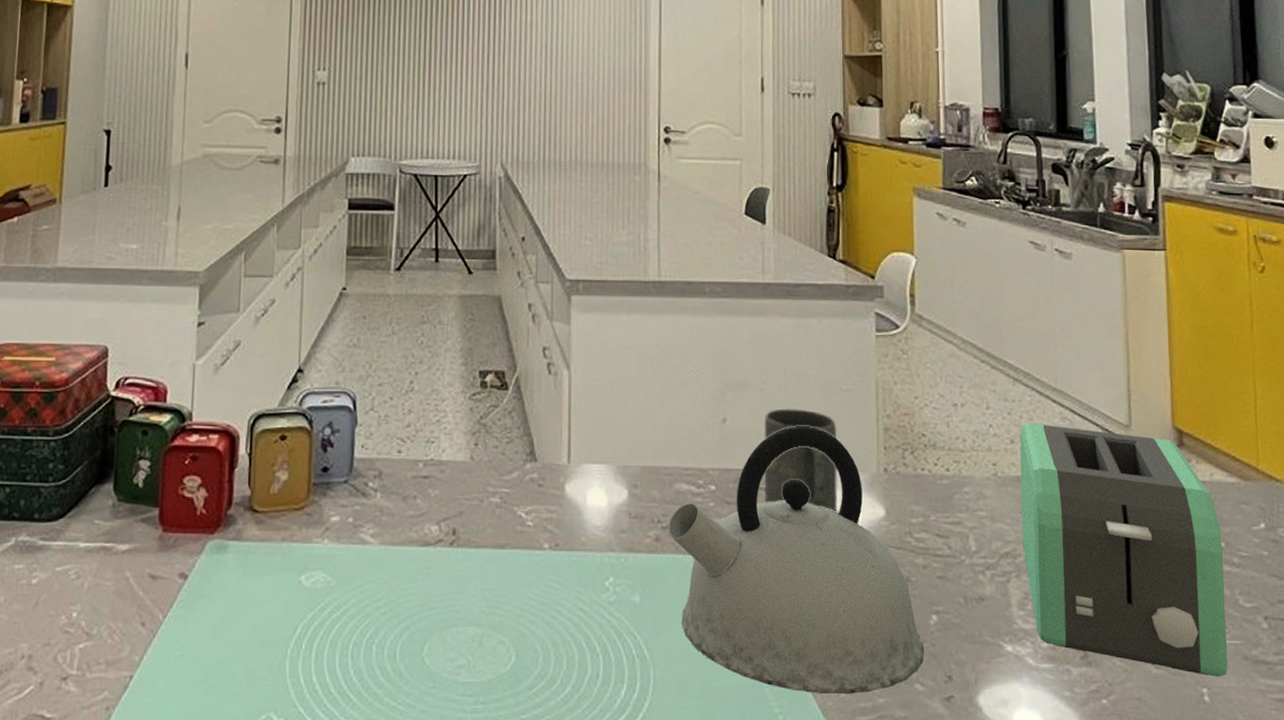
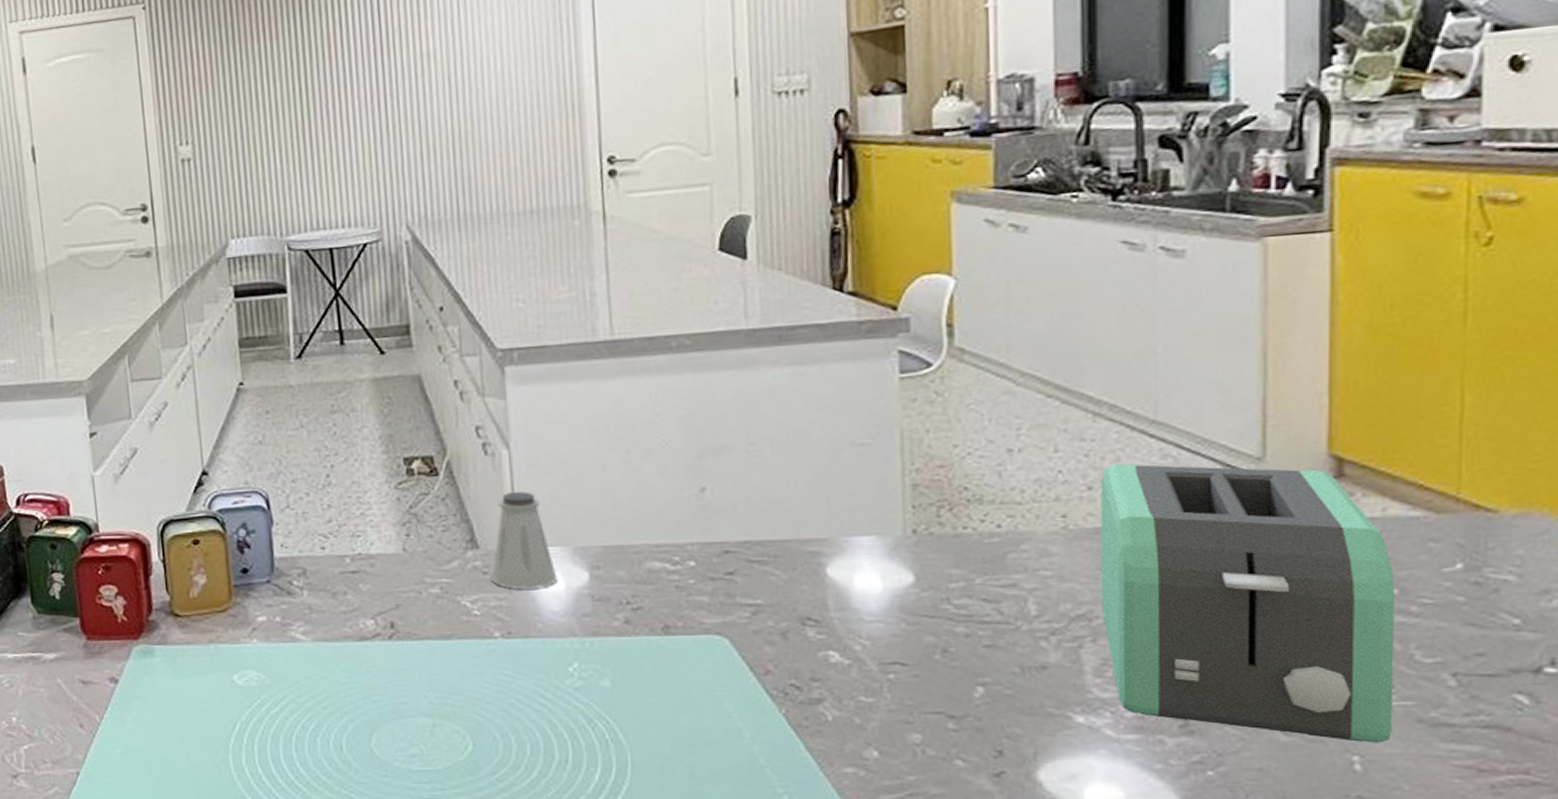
saltshaker: none [545,409,601,504] -> present [491,491,557,590]
kettle: present [669,426,924,695] -> none [640,489,966,774]
mug: present [764,408,838,512] -> none [754,470,852,582]

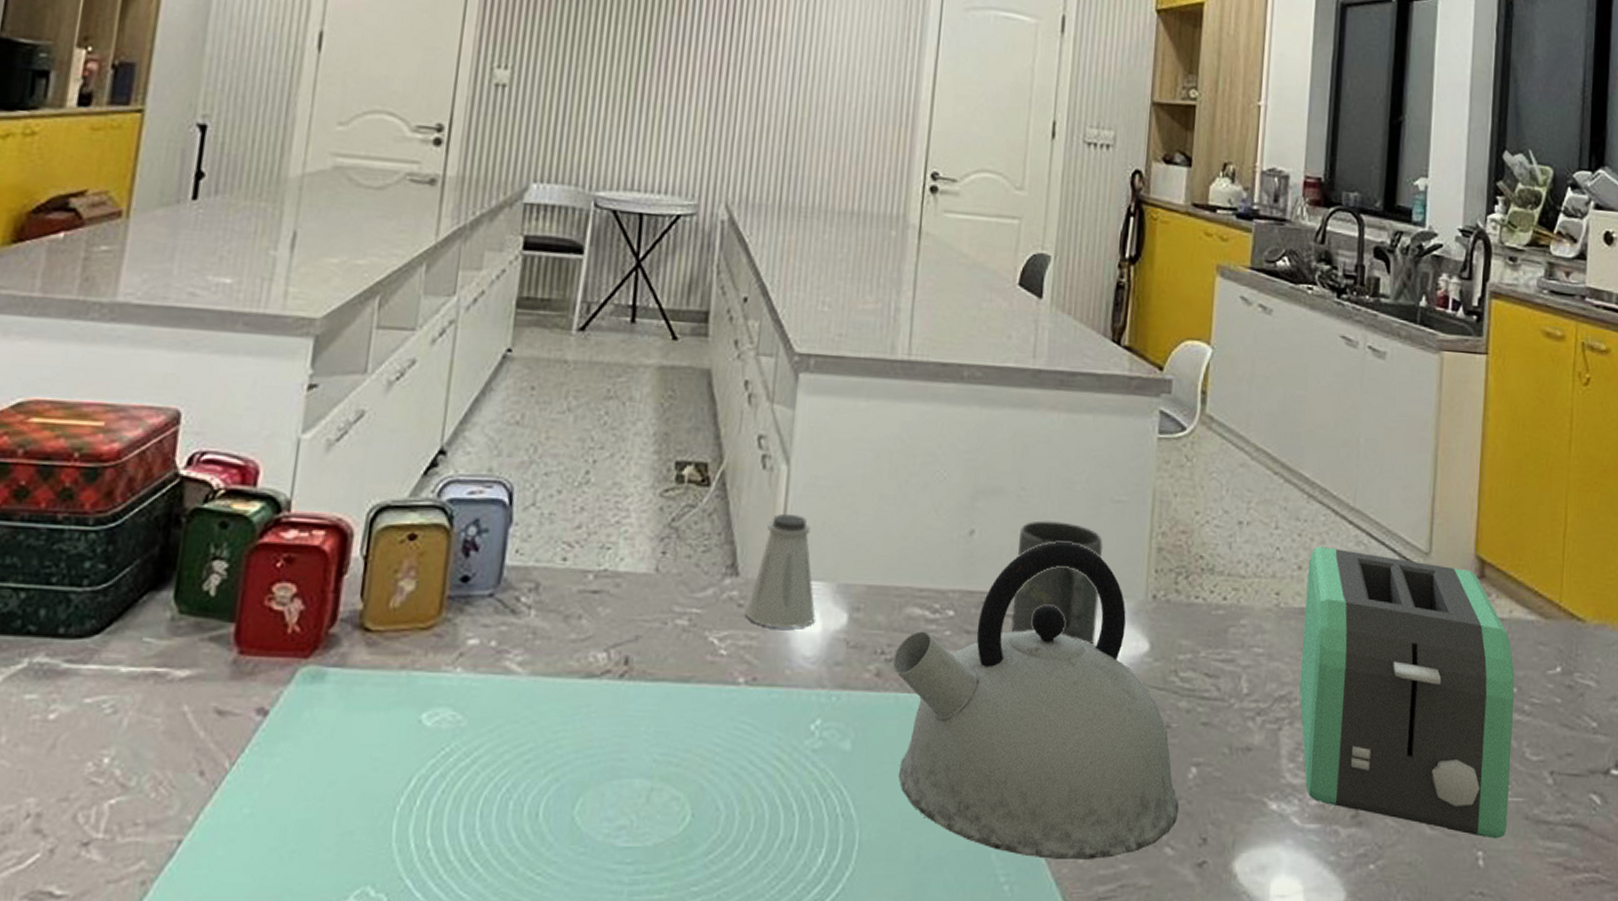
kettle: none [640,489,966,774] -> present [893,542,1178,861]
mug: none [754,470,852,582] -> present [1011,520,1104,645]

